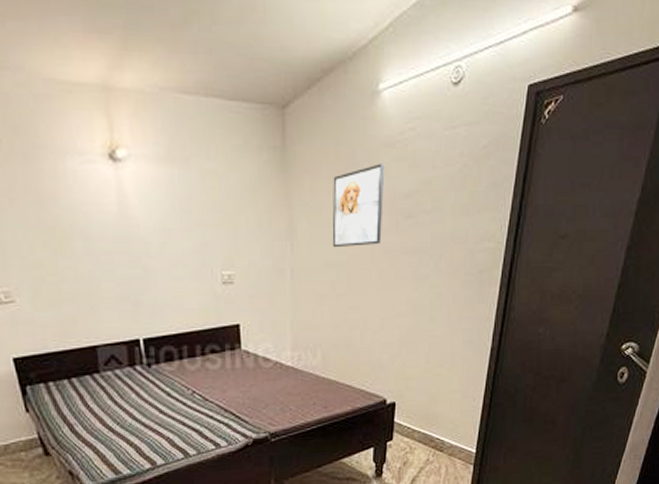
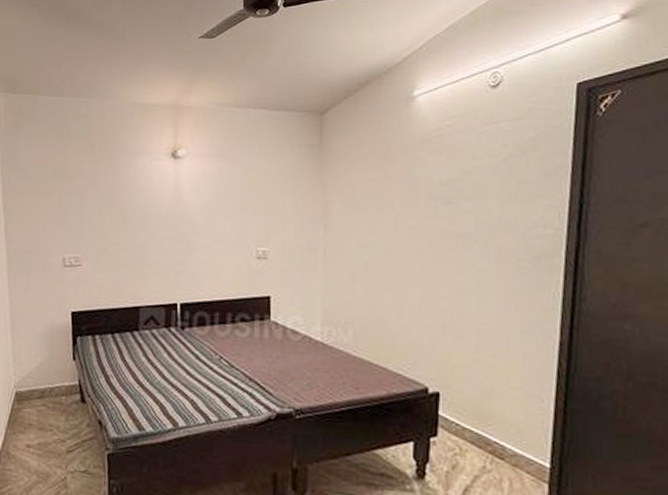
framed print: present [332,164,385,248] -> none [366,156,421,230]

